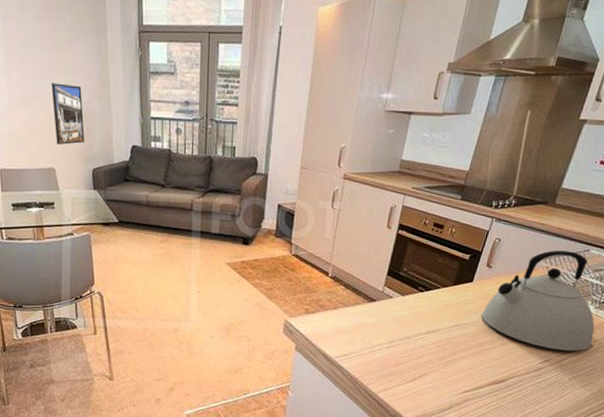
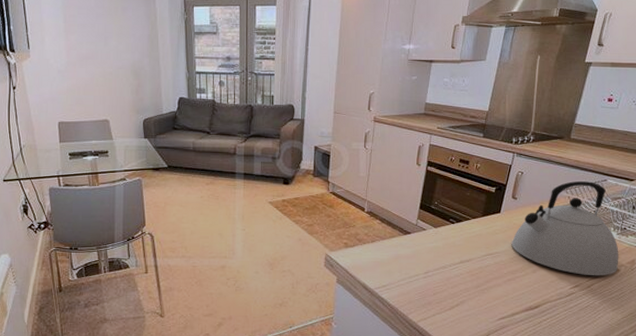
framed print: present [52,83,85,145] -> none [106,44,136,98]

